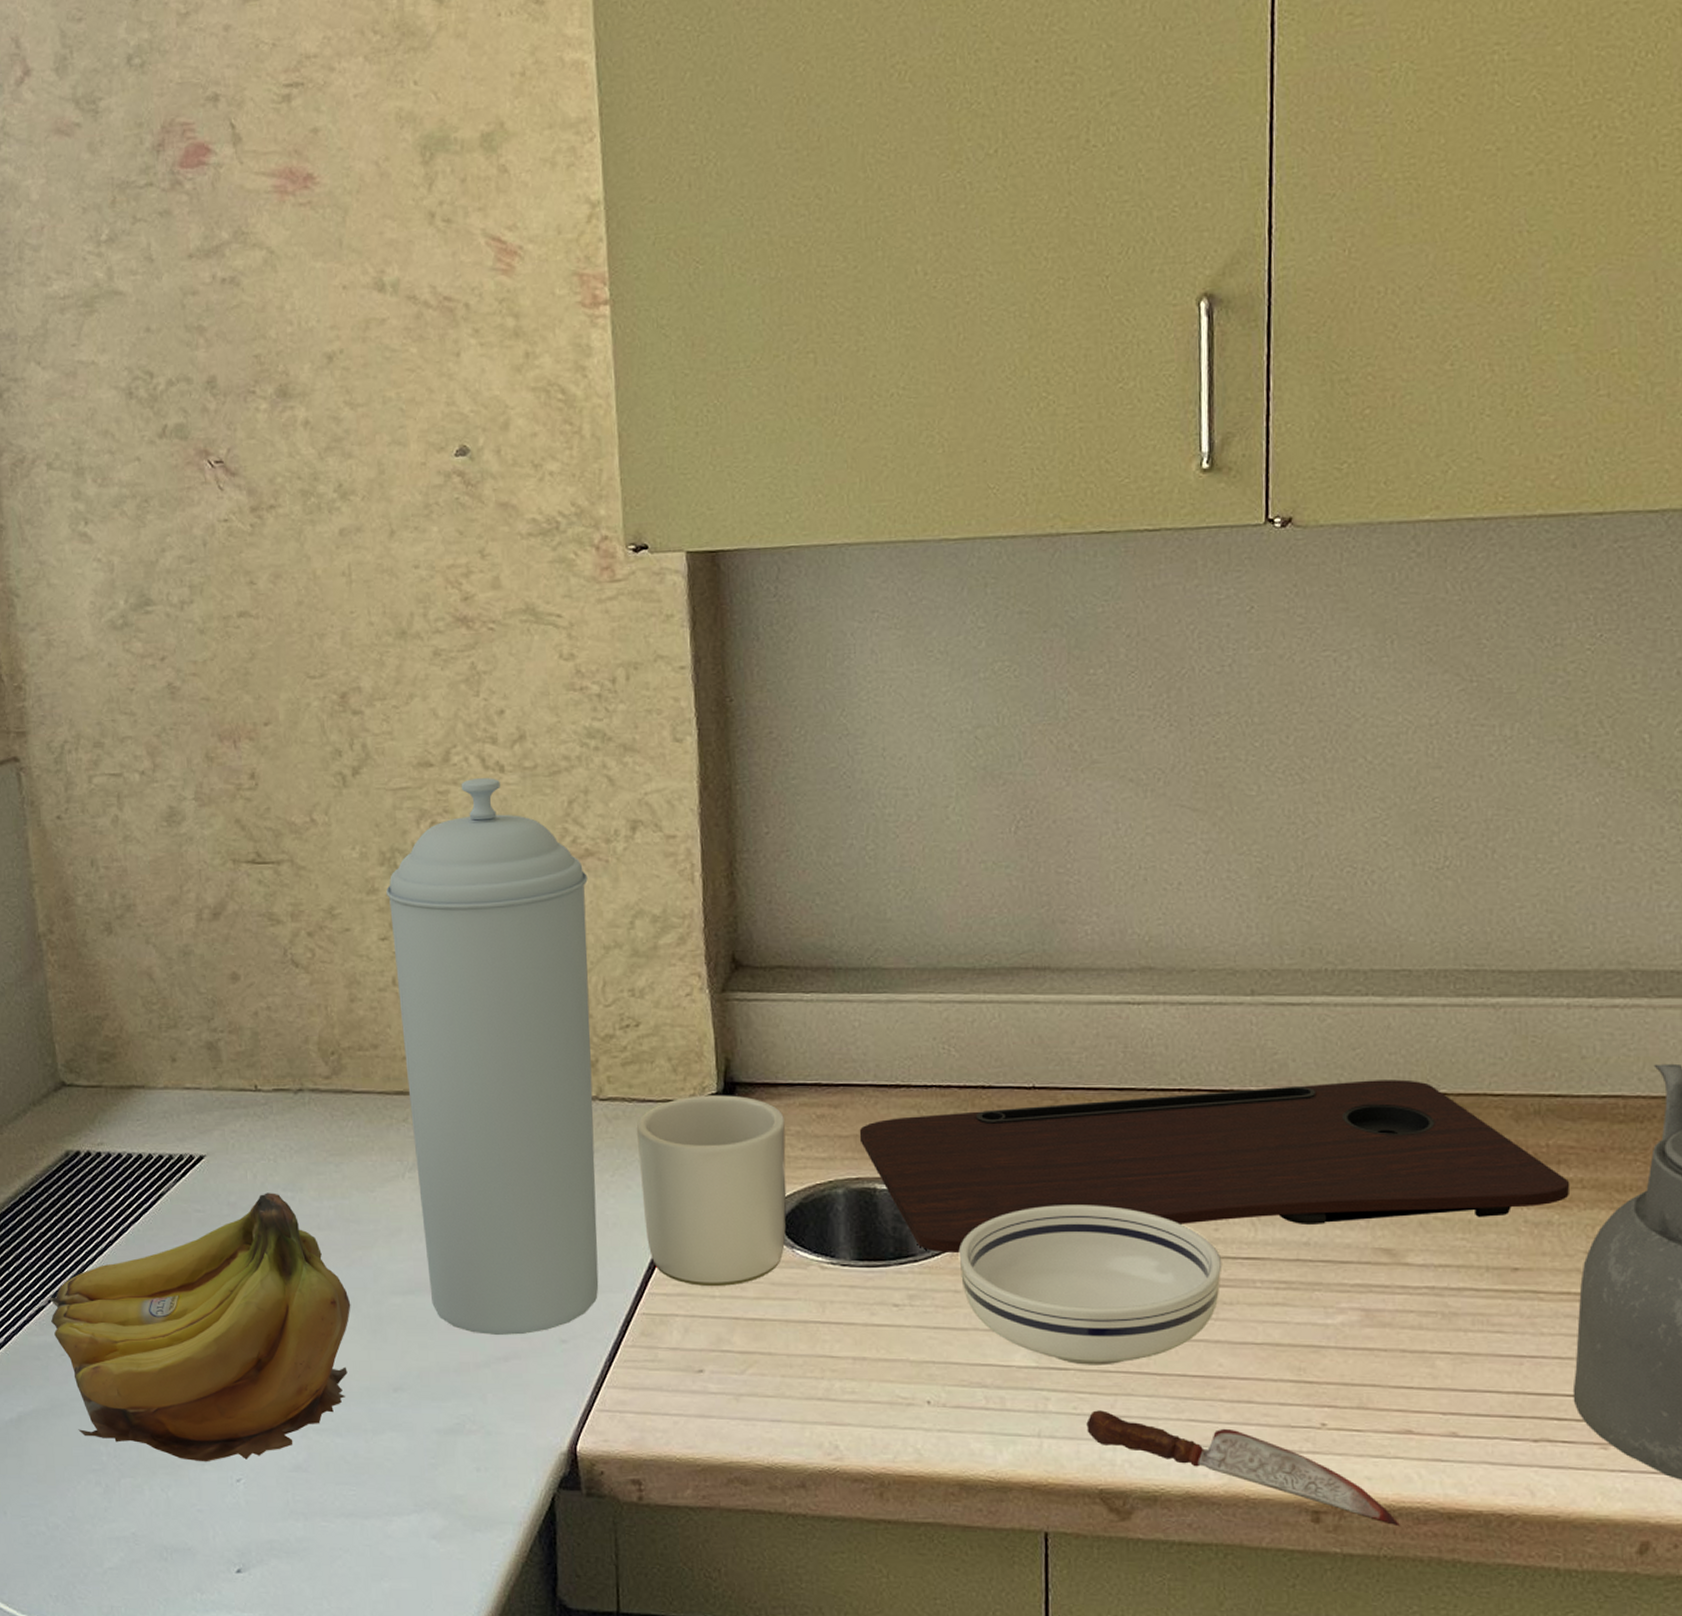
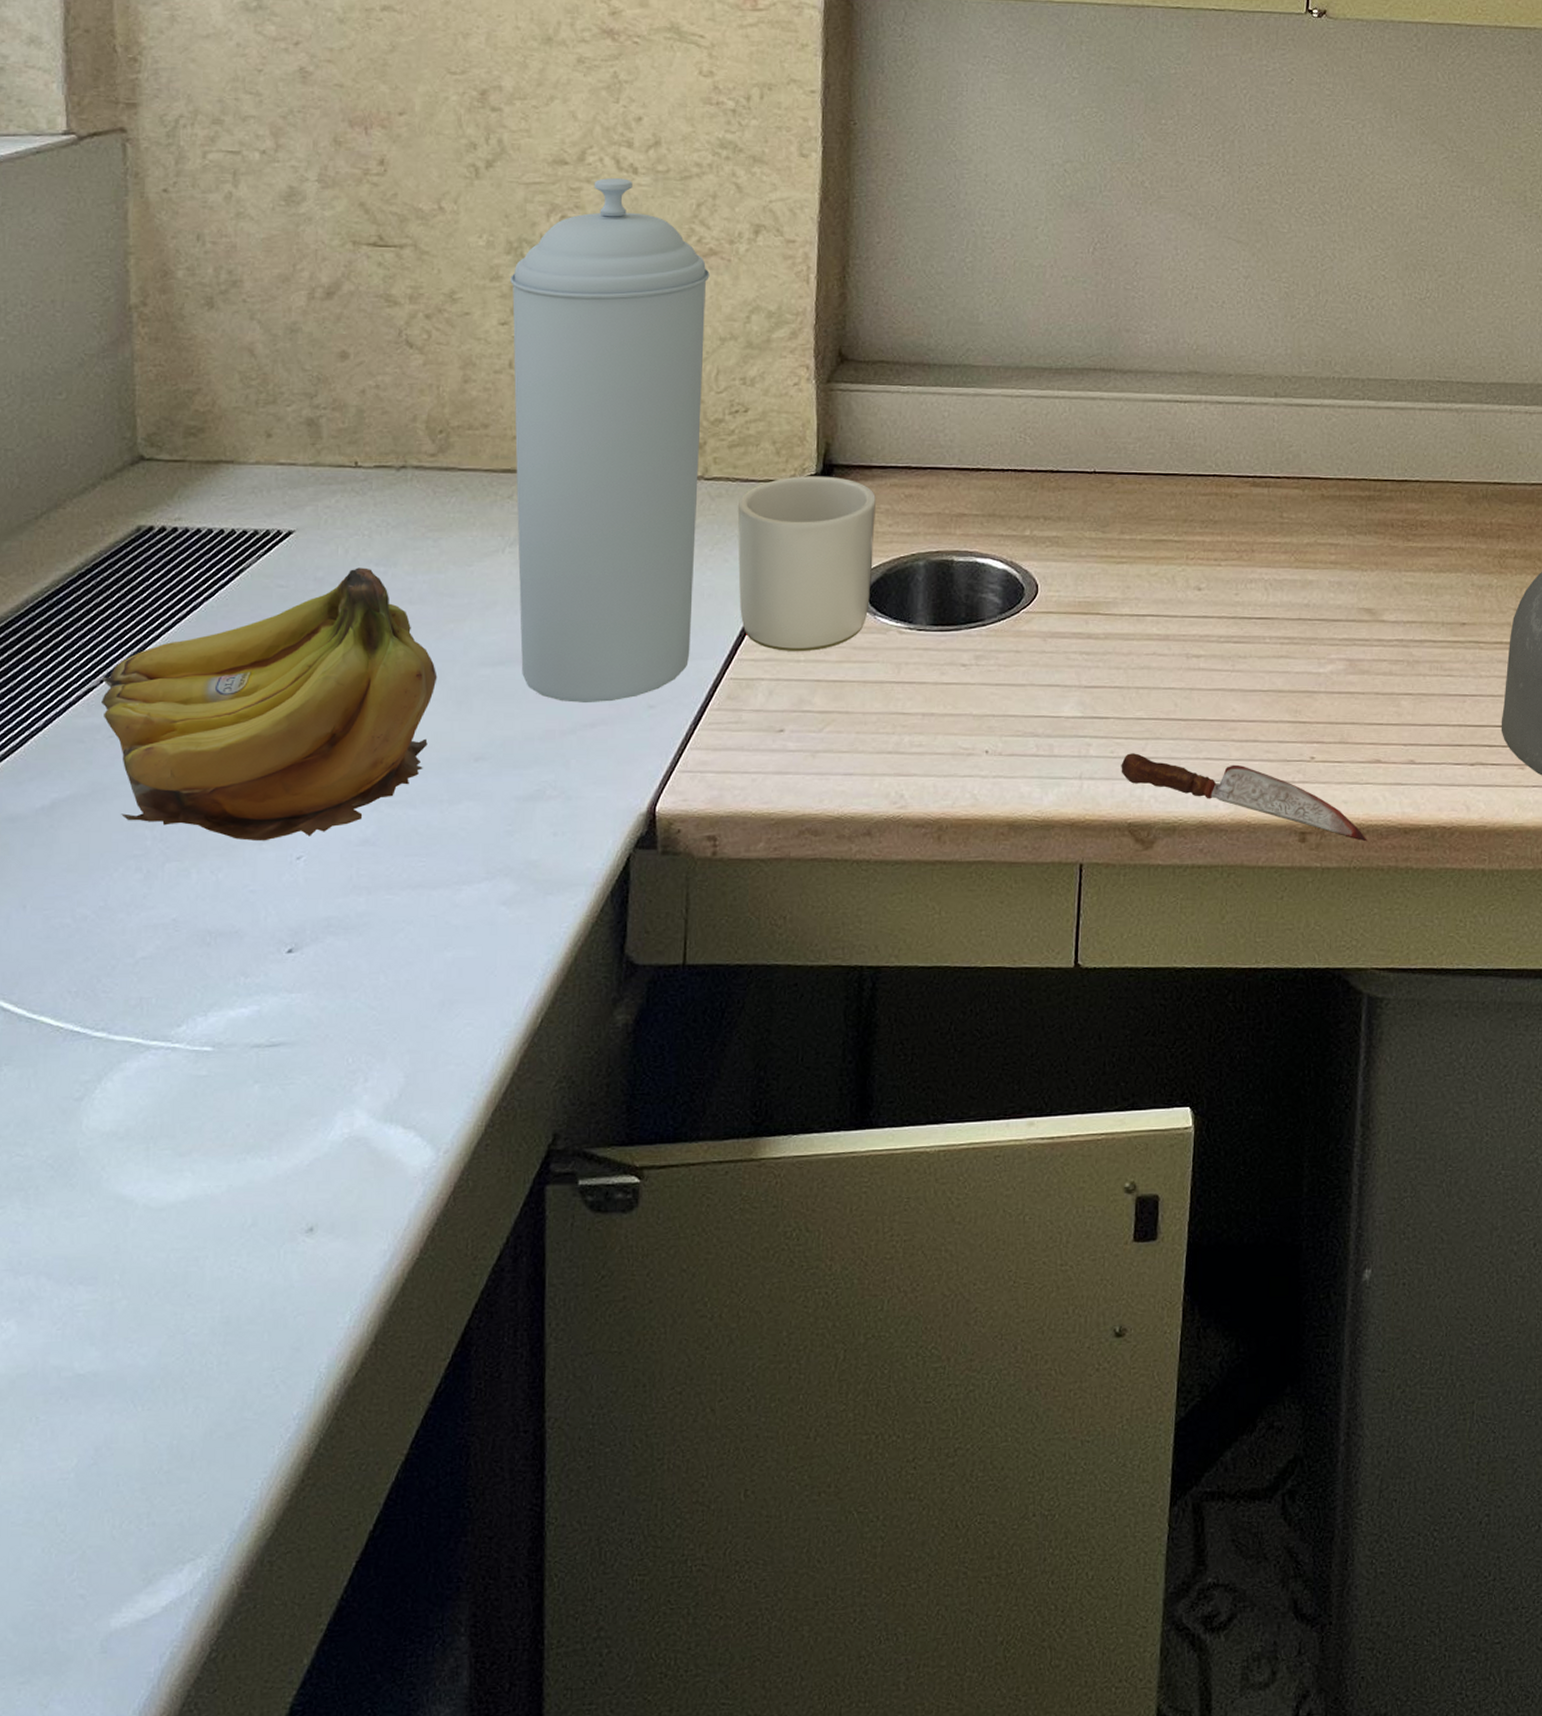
cutting board: present [859,1079,1570,1252] -> none [941,469,1506,617]
bowl: present [958,1205,1223,1366] -> none [1021,574,1240,714]

